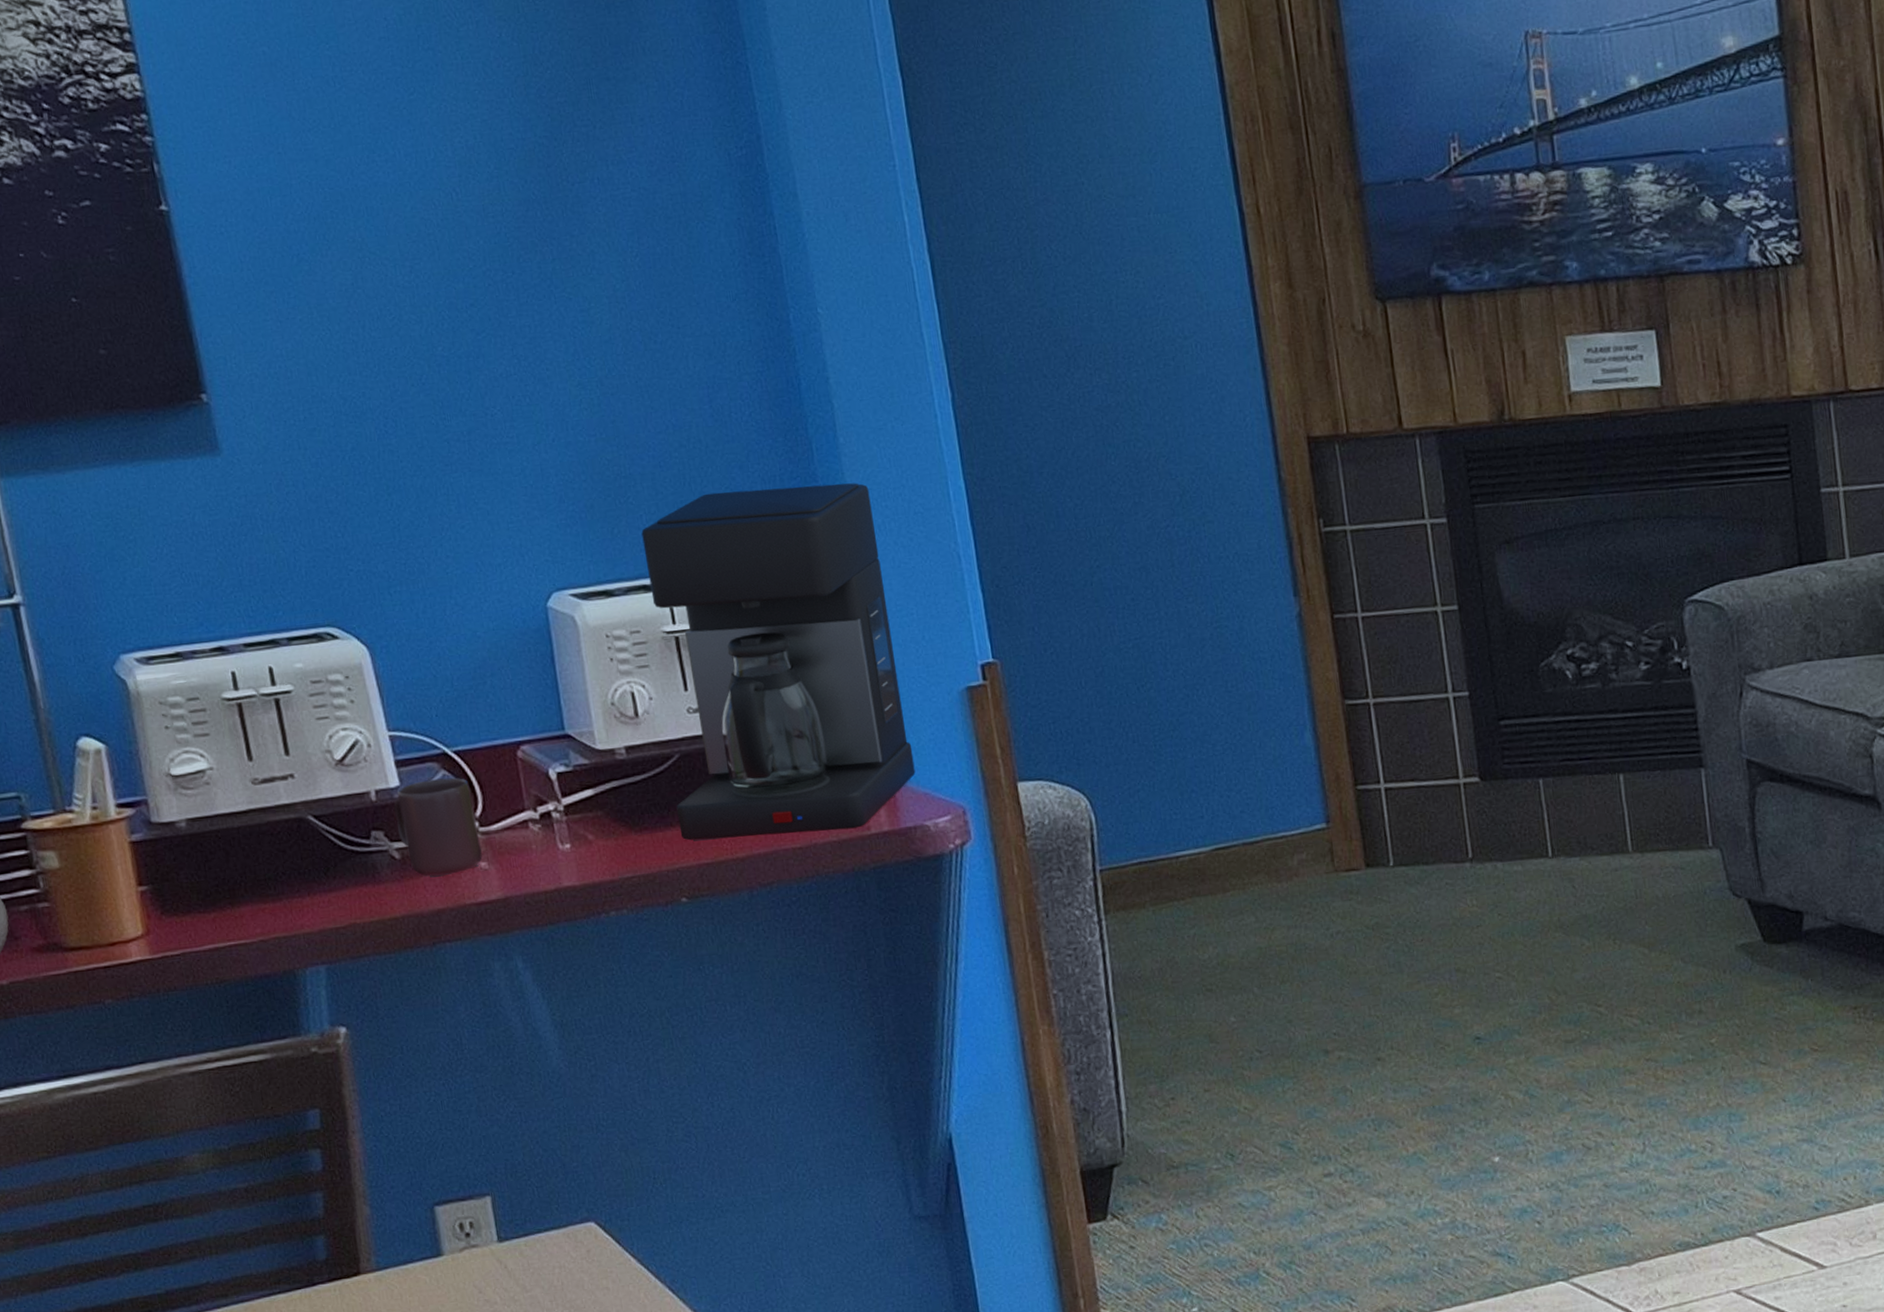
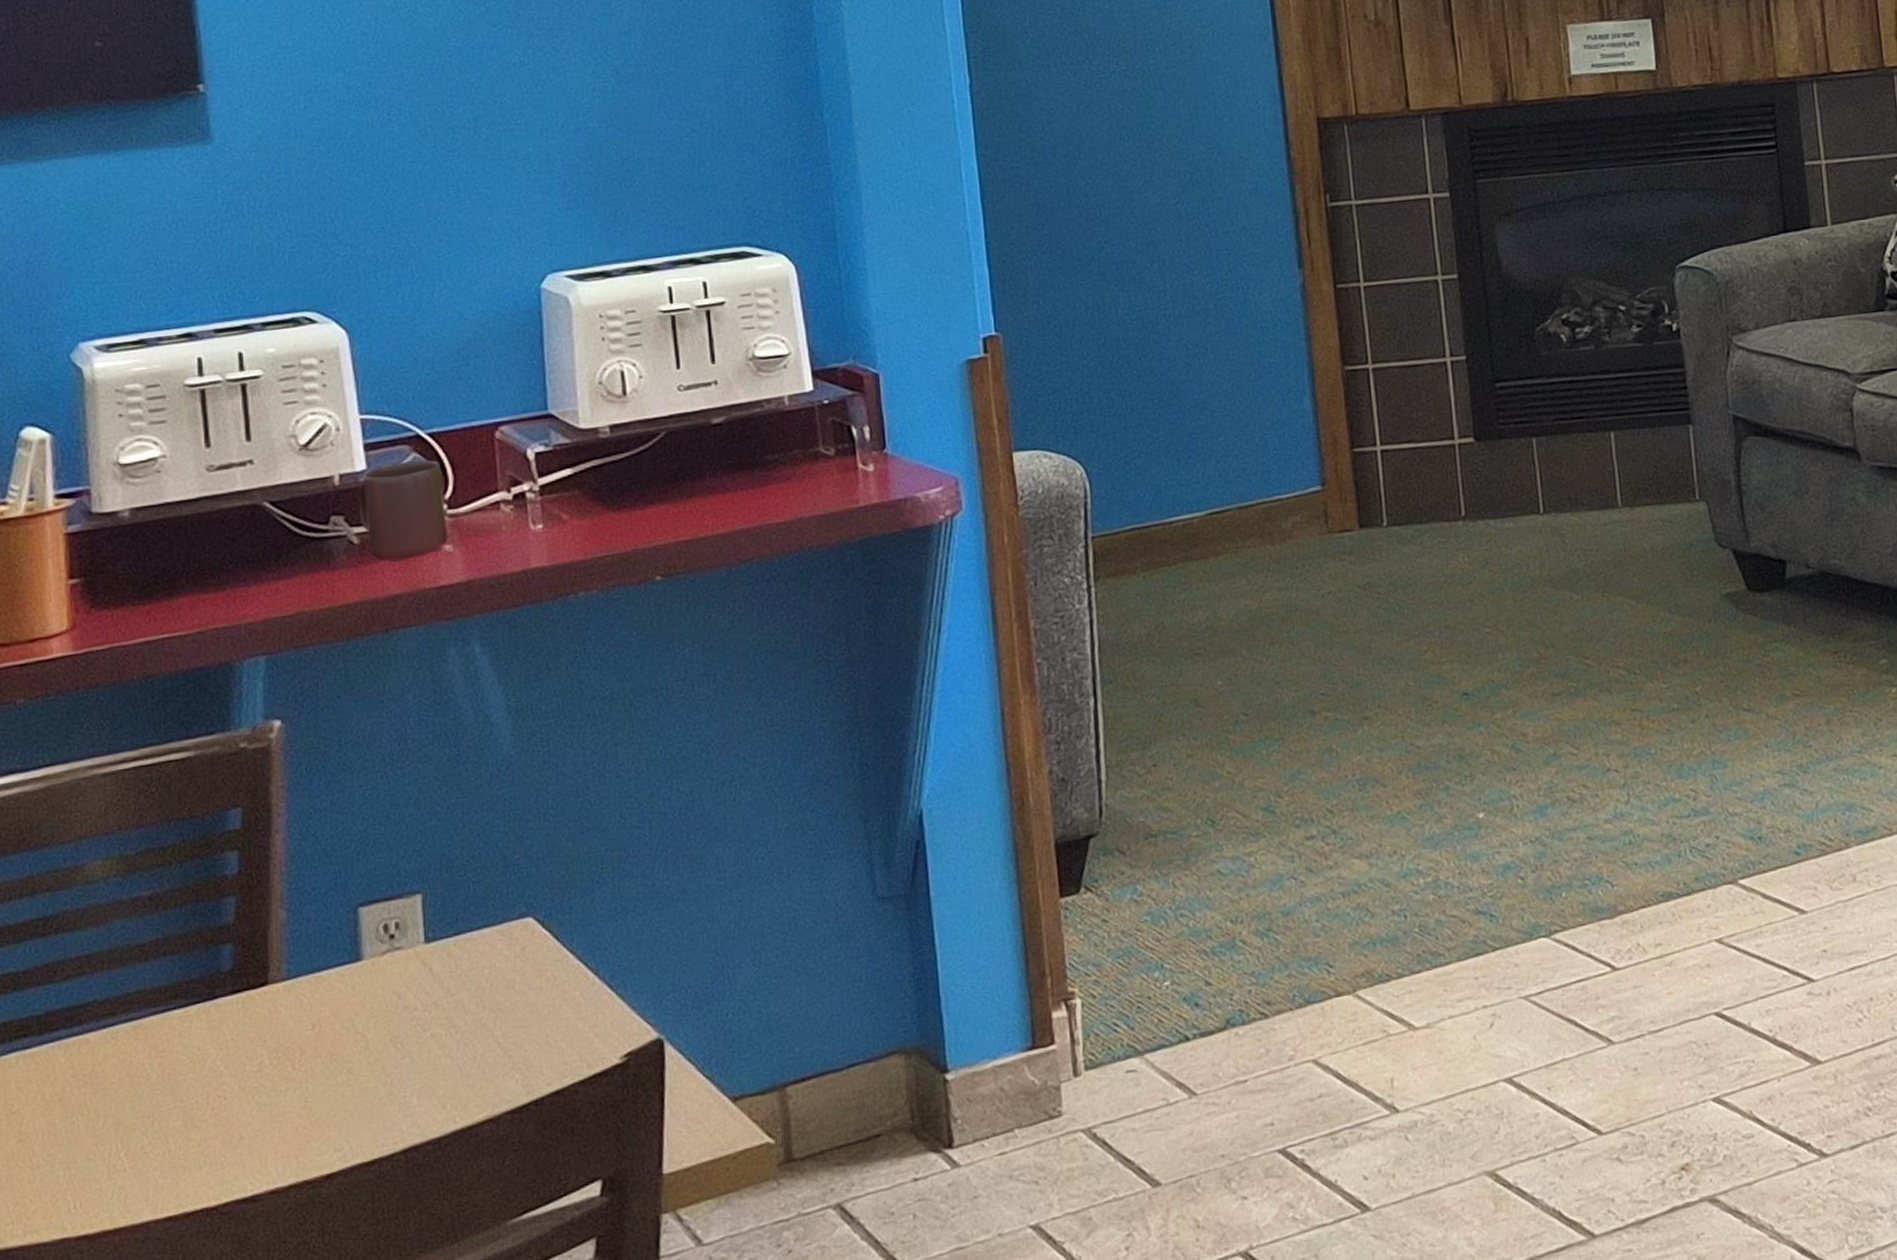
coffee maker: present [641,483,916,841] -> none [645,165,909,518]

